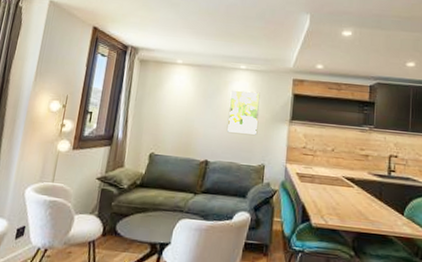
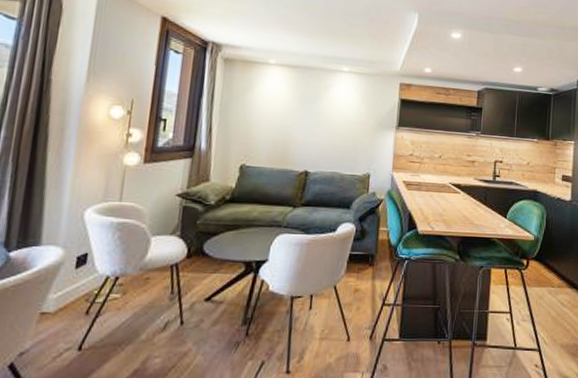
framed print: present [227,90,260,135] -> none [328,94,365,143]

